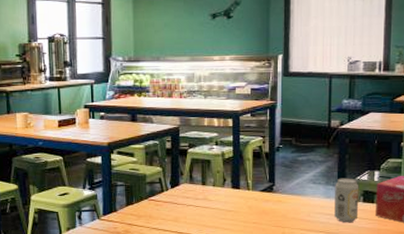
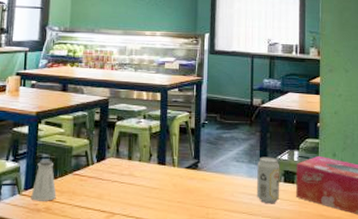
saltshaker: none [110,187,134,225] -> present [31,160,57,201]

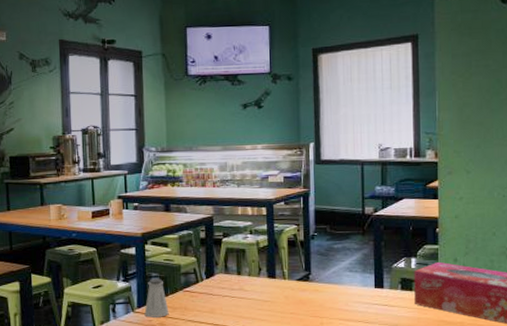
beverage can: present [257,157,280,203] -> none [372,265,397,311]

